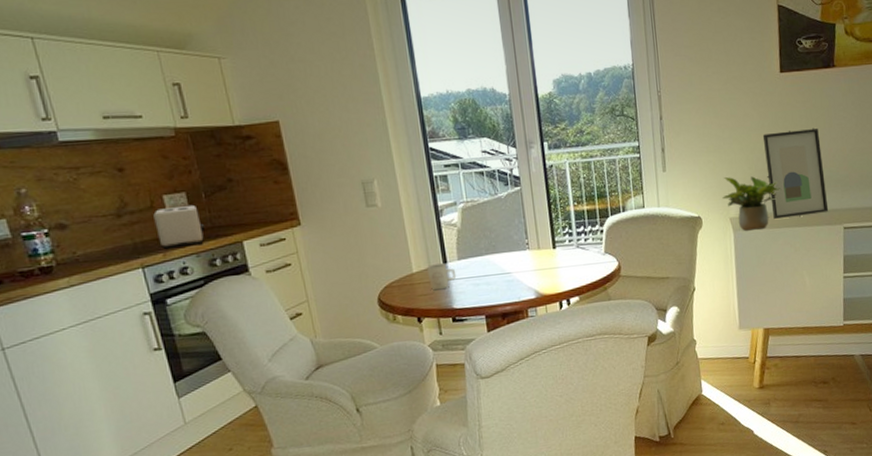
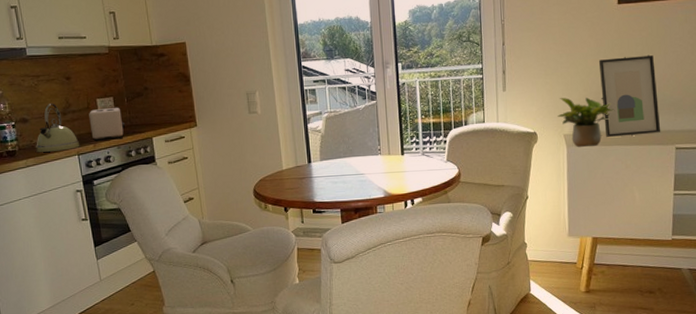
kettle: none [80,202,145,268] -> present [35,102,80,153]
mug: present [426,263,457,291] -> none [294,163,318,186]

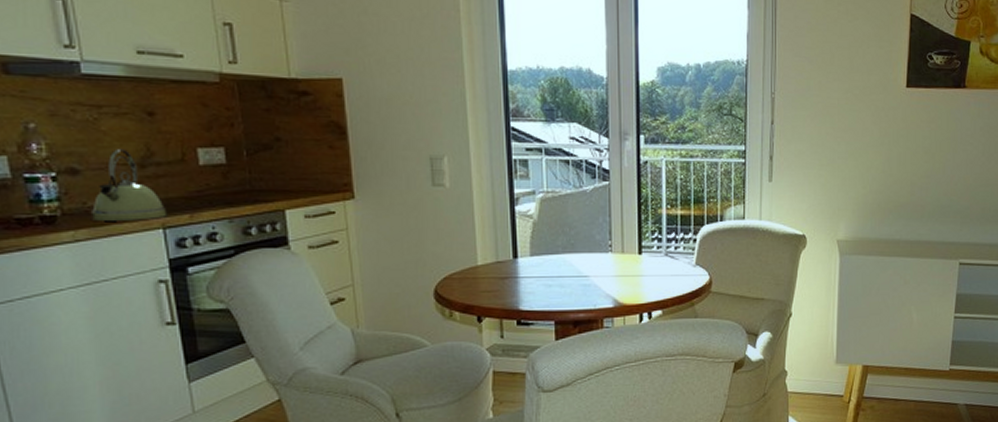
toaster: present [89,107,125,142] -> none [184,162,241,211]
potted plant: present [557,97,615,148] -> none [831,195,896,257]
picture frame: present [598,54,661,137] -> none [881,151,945,247]

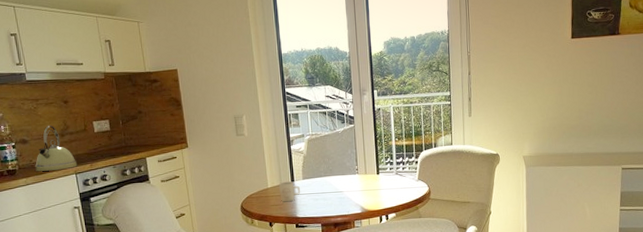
mug: none [493,258,527,288] -> present [278,181,301,202]

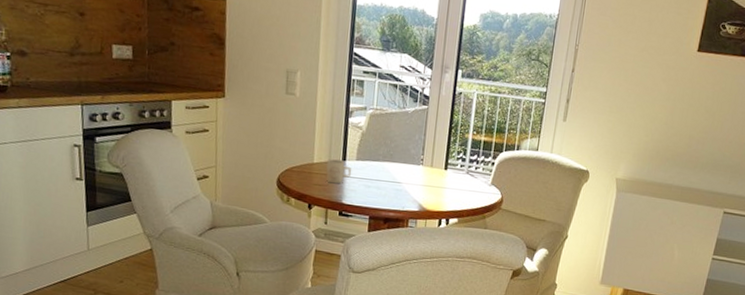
kettle: present [34,125,78,172] -> none [31,38,86,98]

